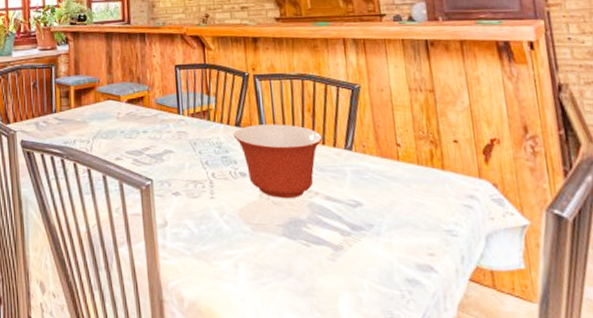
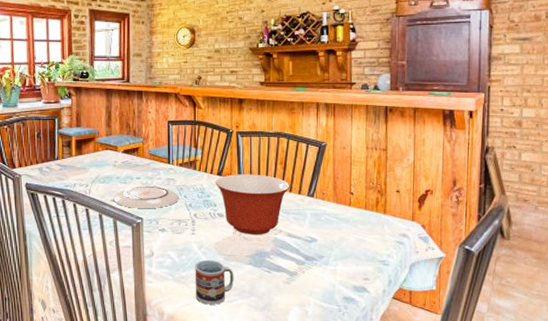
plate: none [118,140,193,168] -> present [113,185,179,208]
cup: none [217,230,266,288] -> present [195,259,234,305]

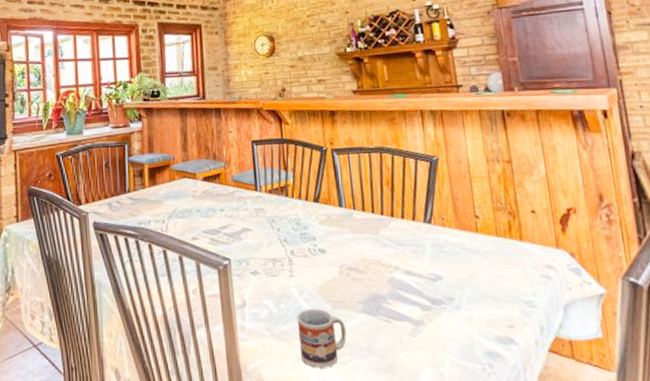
plate: present [113,185,179,208] -> none [194,218,271,247]
mixing bowl: present [215,174,290,234] -> none [312,198,402,274]

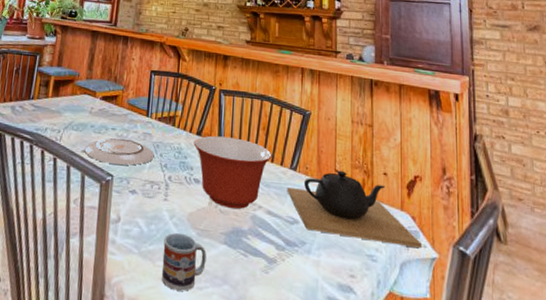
plate: none [194,218,271,247] -> present [84,138,155,166]
mixing bowl: none [312,198,402,274] -> present [193,135,272,209]
teapot: none [423,215,586,287] -> present [287,170,421,249]

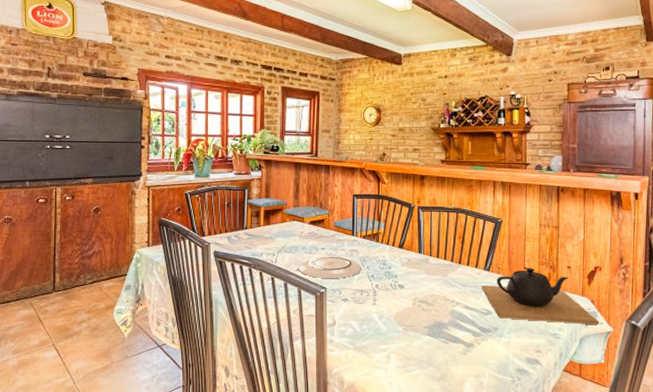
cup: present [161,232,206,291] -> none [375,329,413,374]
mixing bowl: present [193,135,272,209] -> none [396,247,467,306]

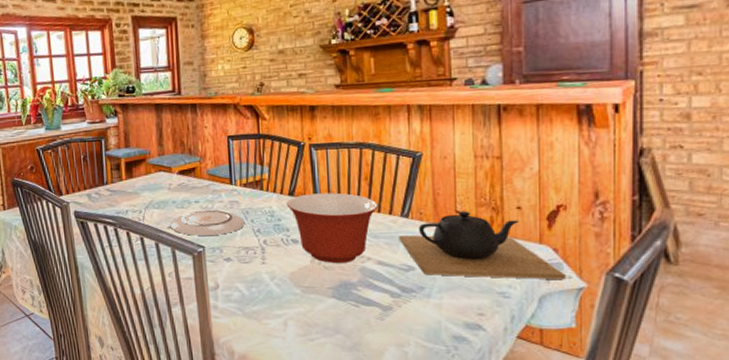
mixing bowl: none [396,247,467,306] -> present [286,192,378,263]

